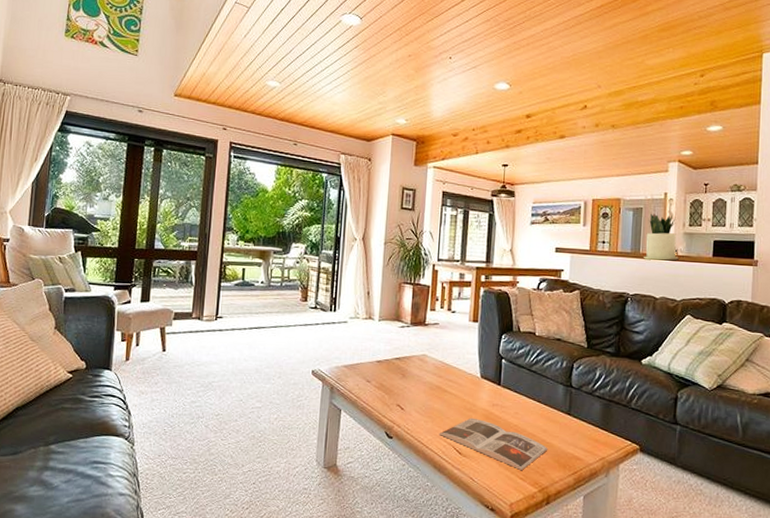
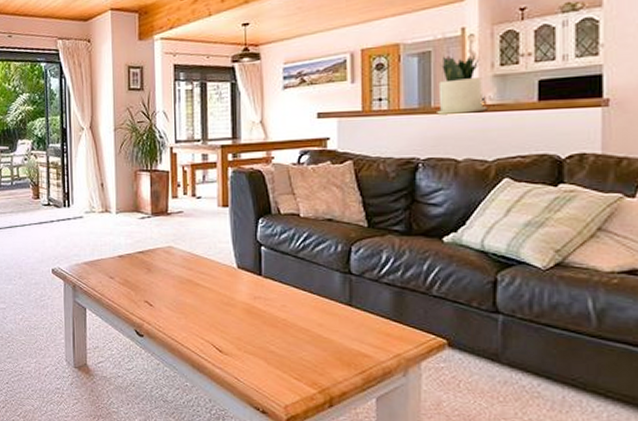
magazine: present [439,417,548,470] -> none [194,312,327,369]

